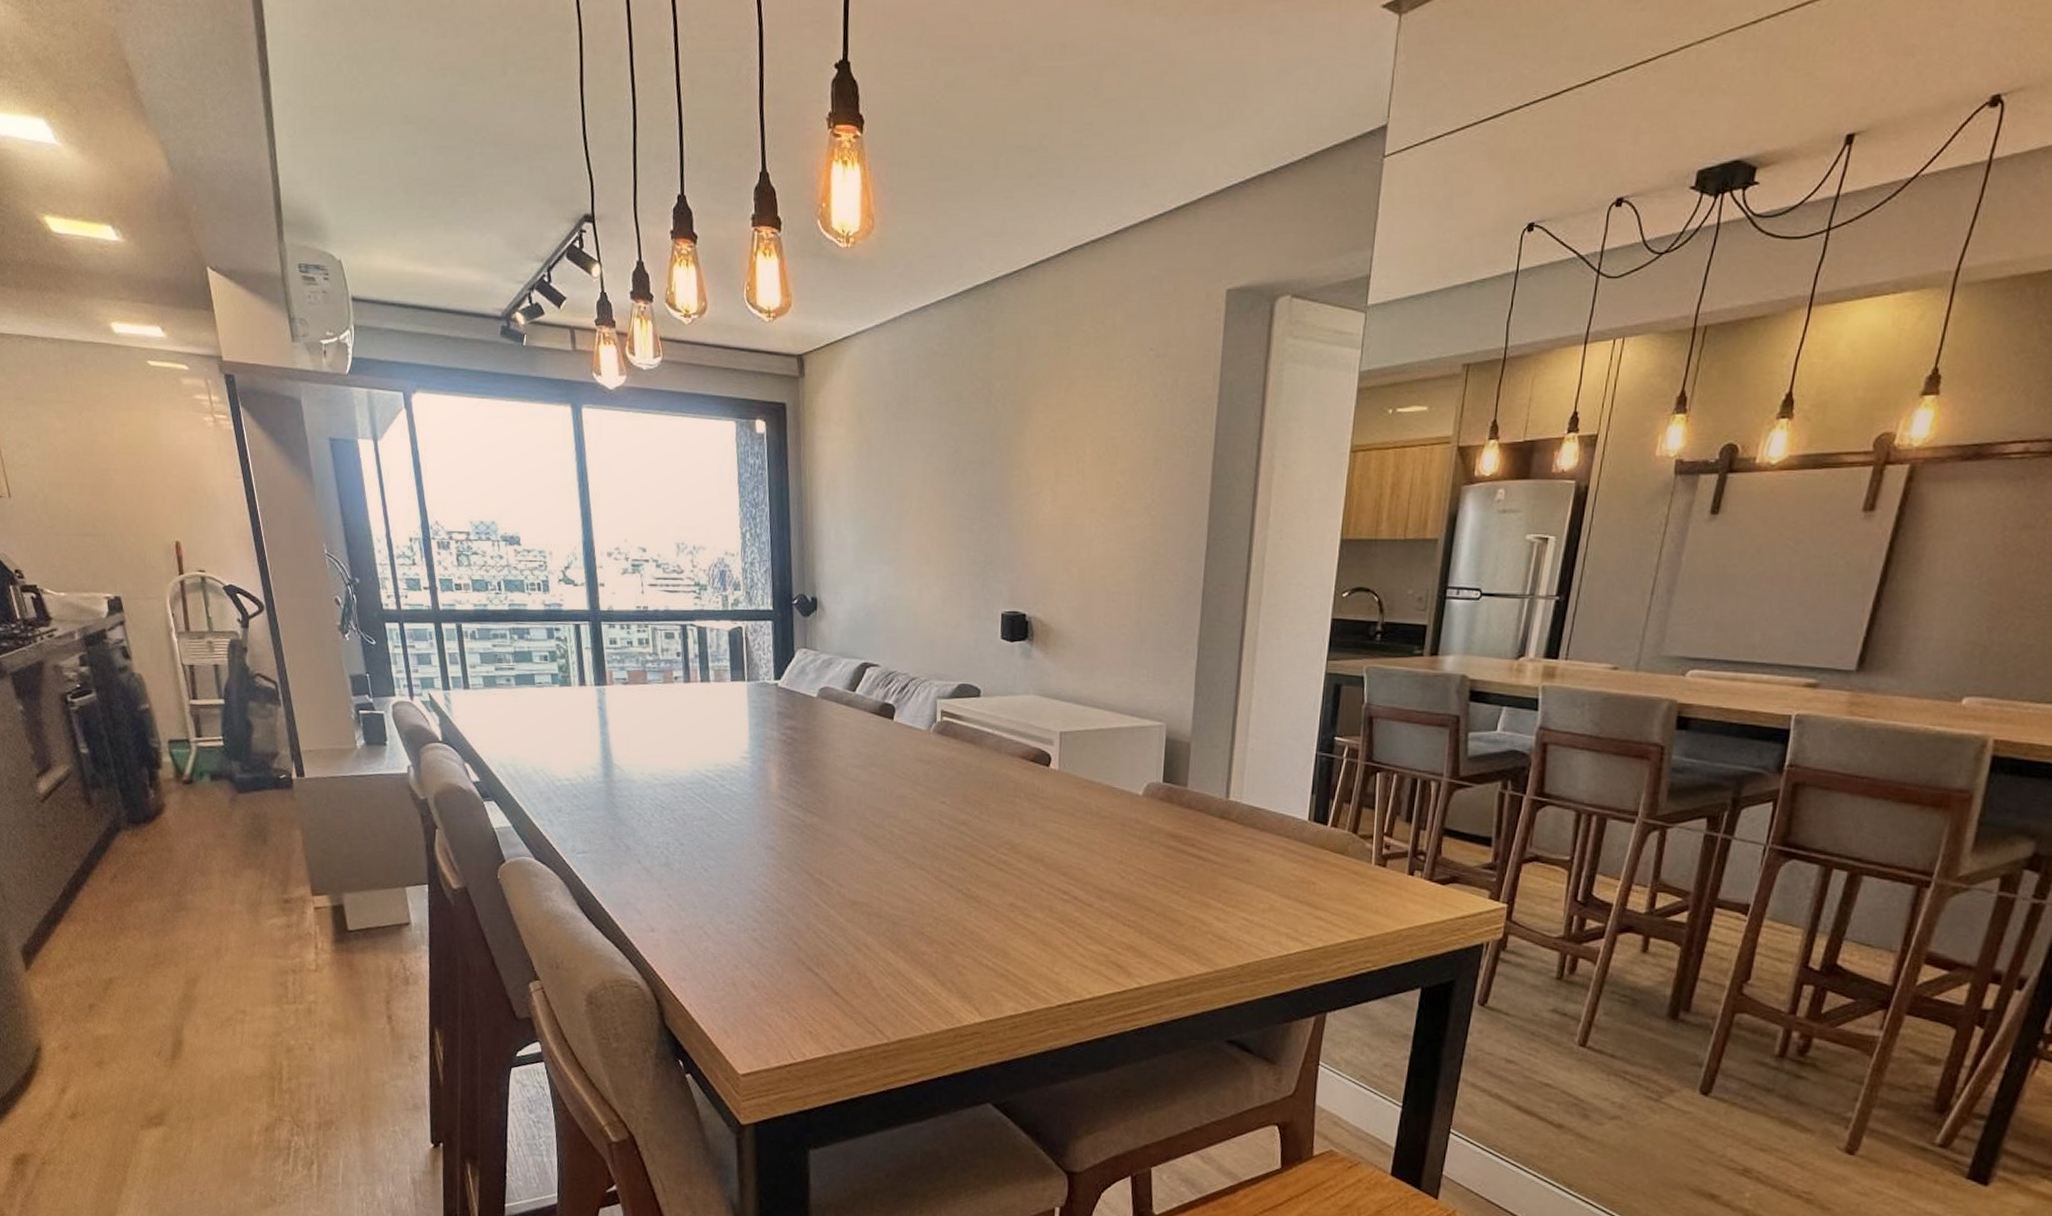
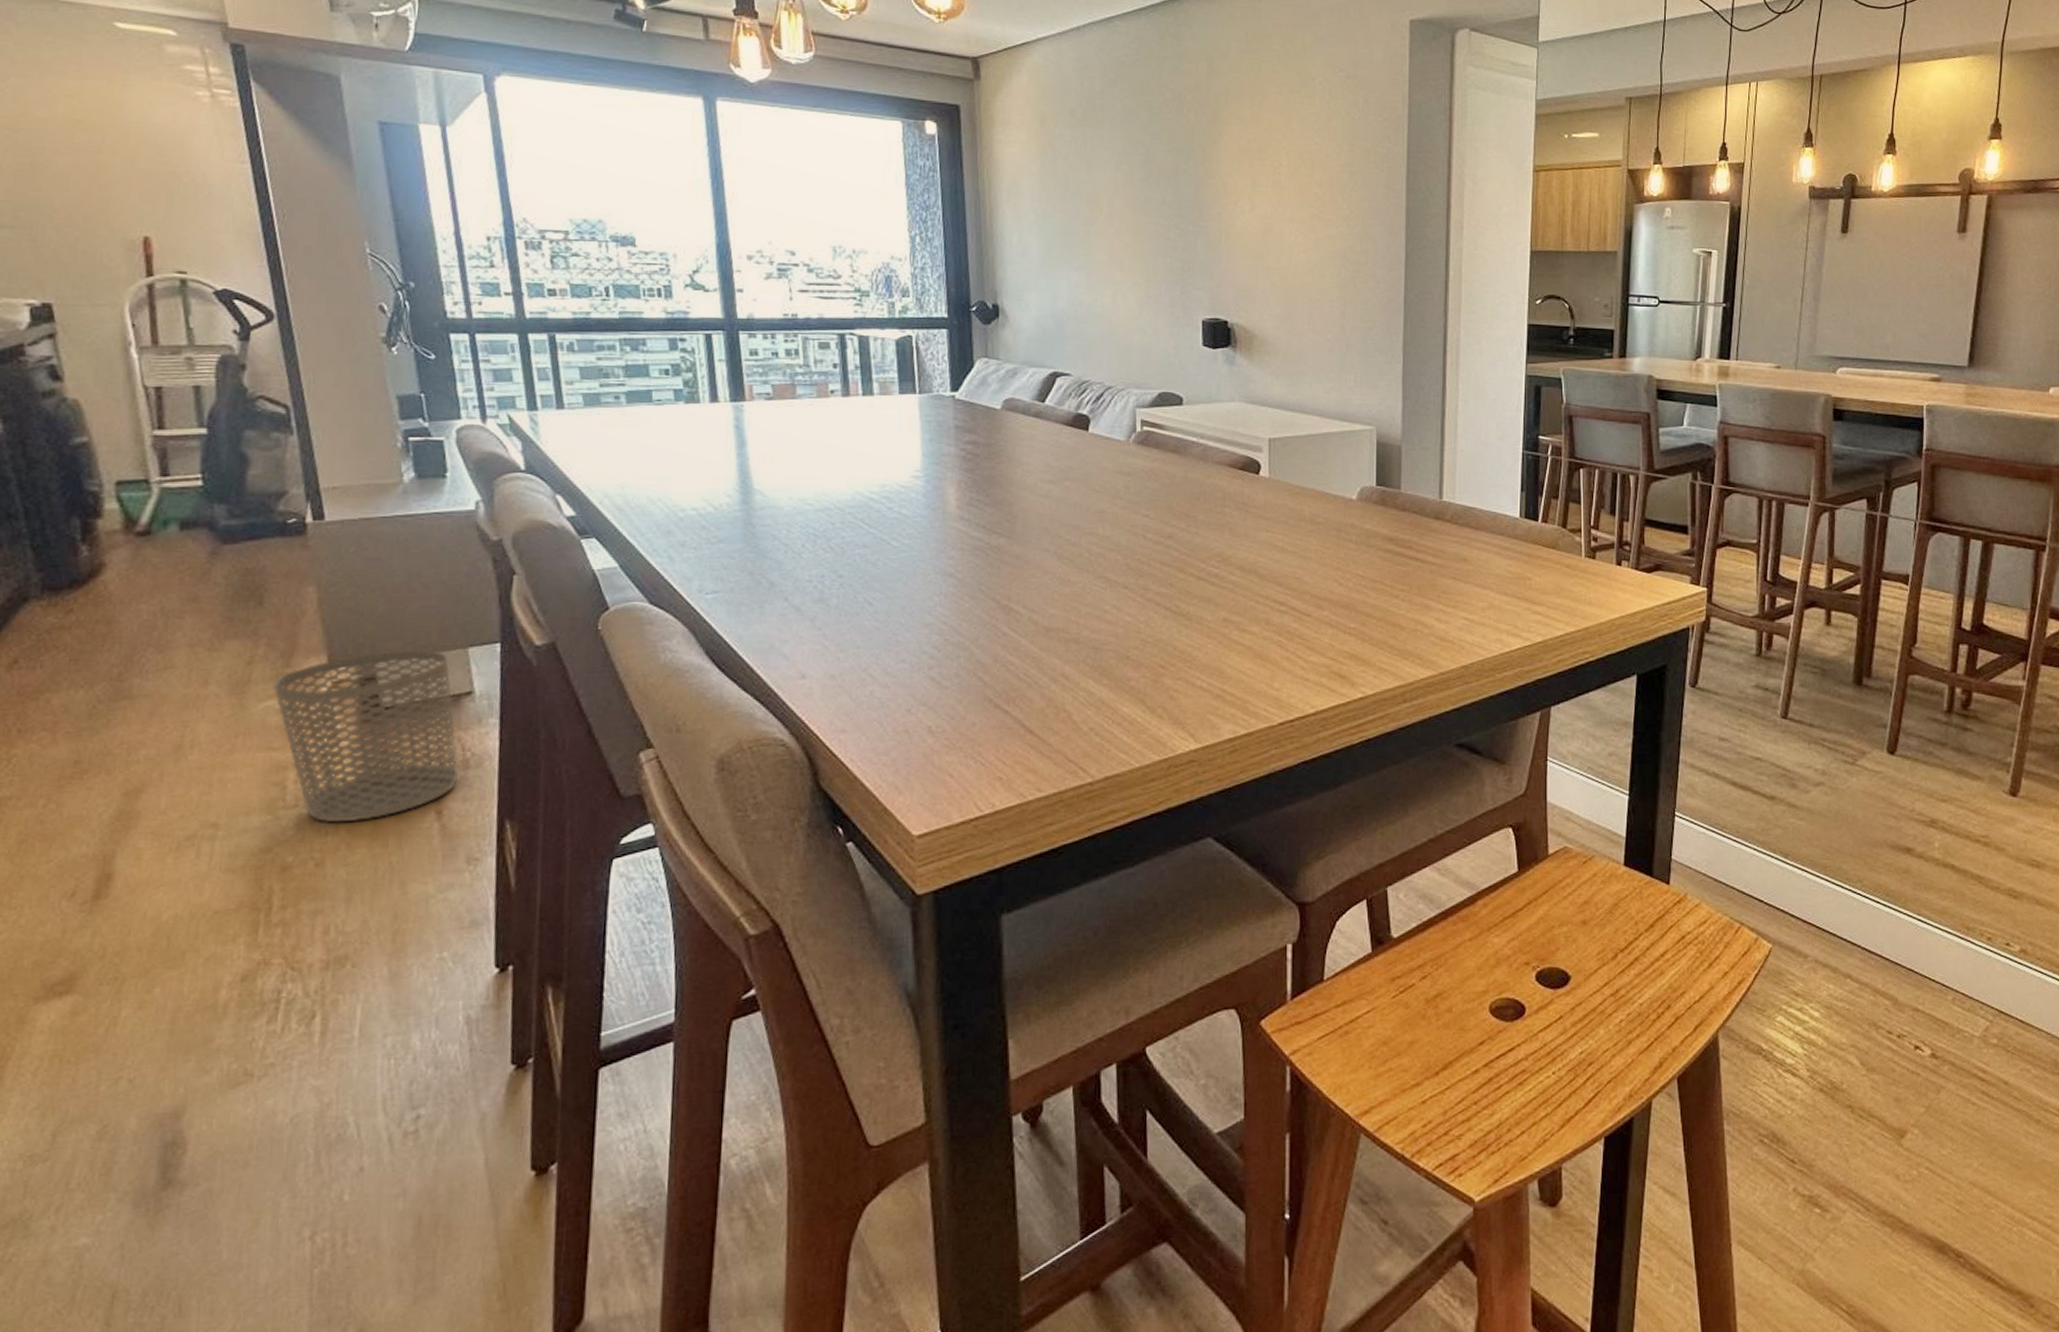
waste bin: none [275,885,402,1018] -> present [272,650,459,823]

